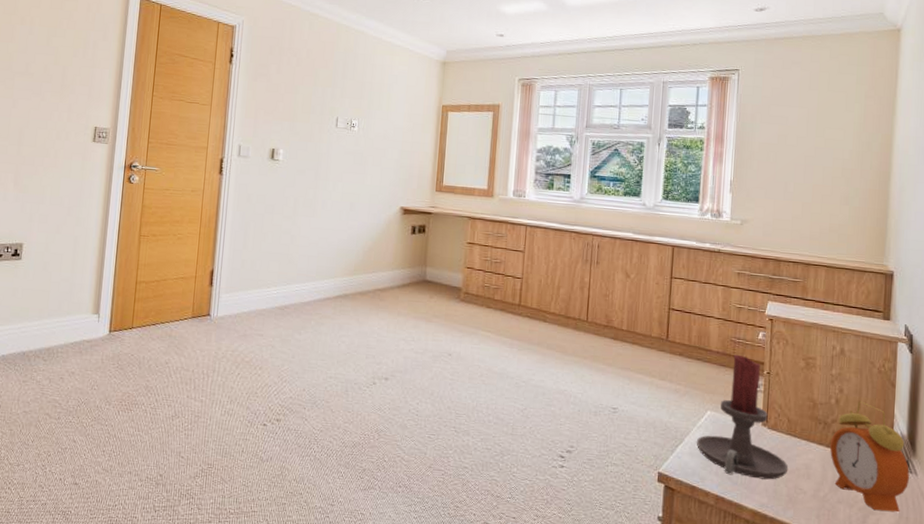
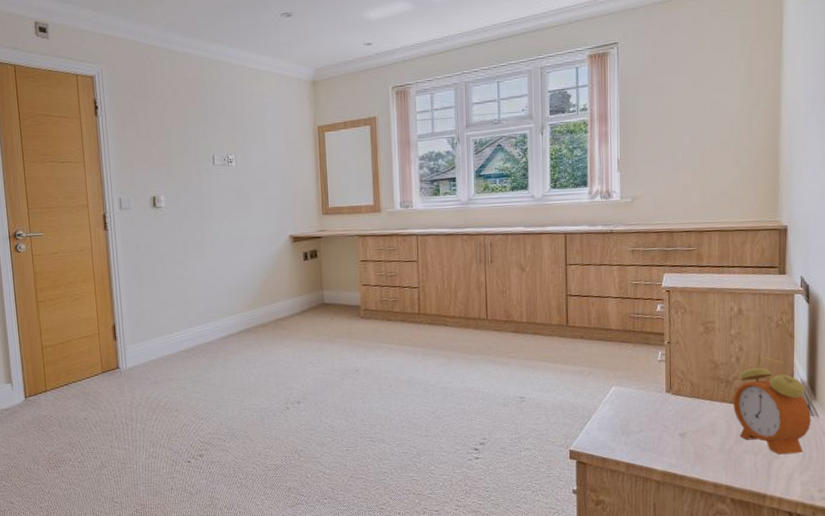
candle holder: present [696,354,789,480] -> none [603,329,694,443]

